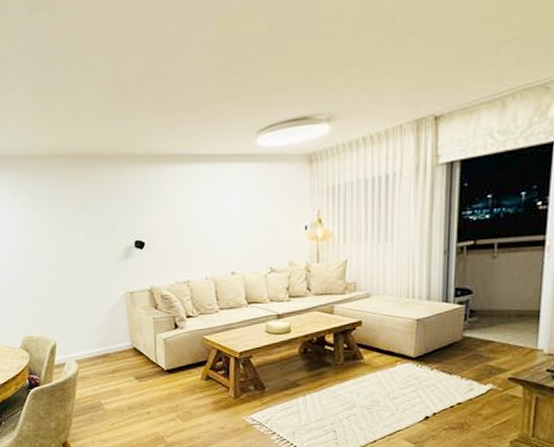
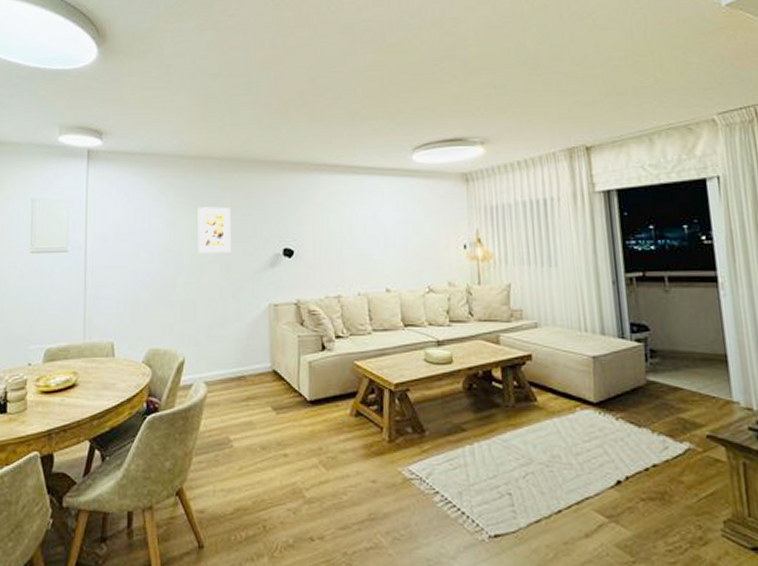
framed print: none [51,205,86,251] -> present [198,207,231,253]

